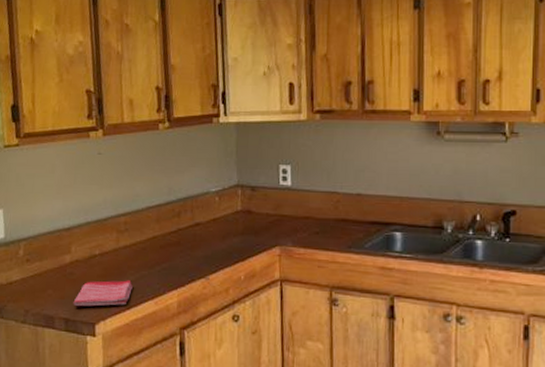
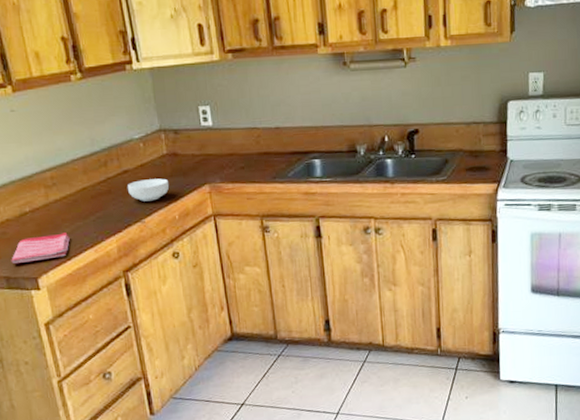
cereal bowl: none [197,234,238,258] -> present [128,178,169,202]

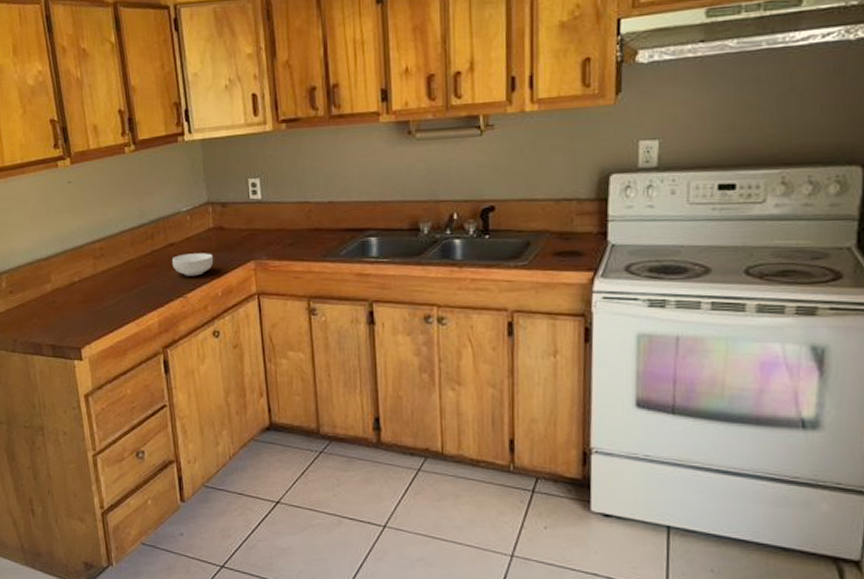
dish towel: present [11,233,70,265] -> none [58,304,113,333]

